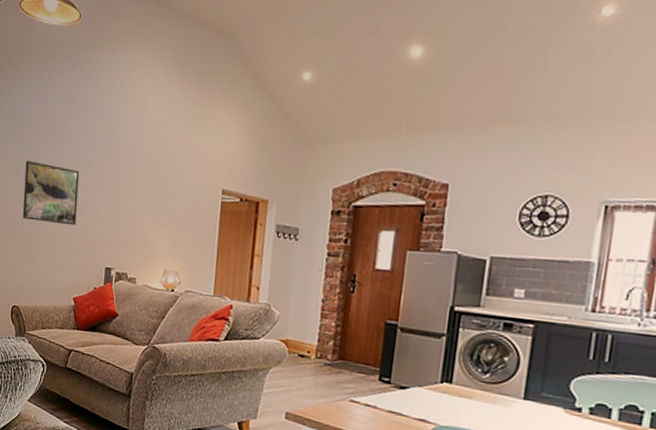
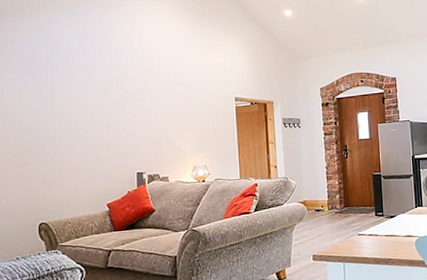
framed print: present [22,160,80,226] -> none [40,91,102,144]

